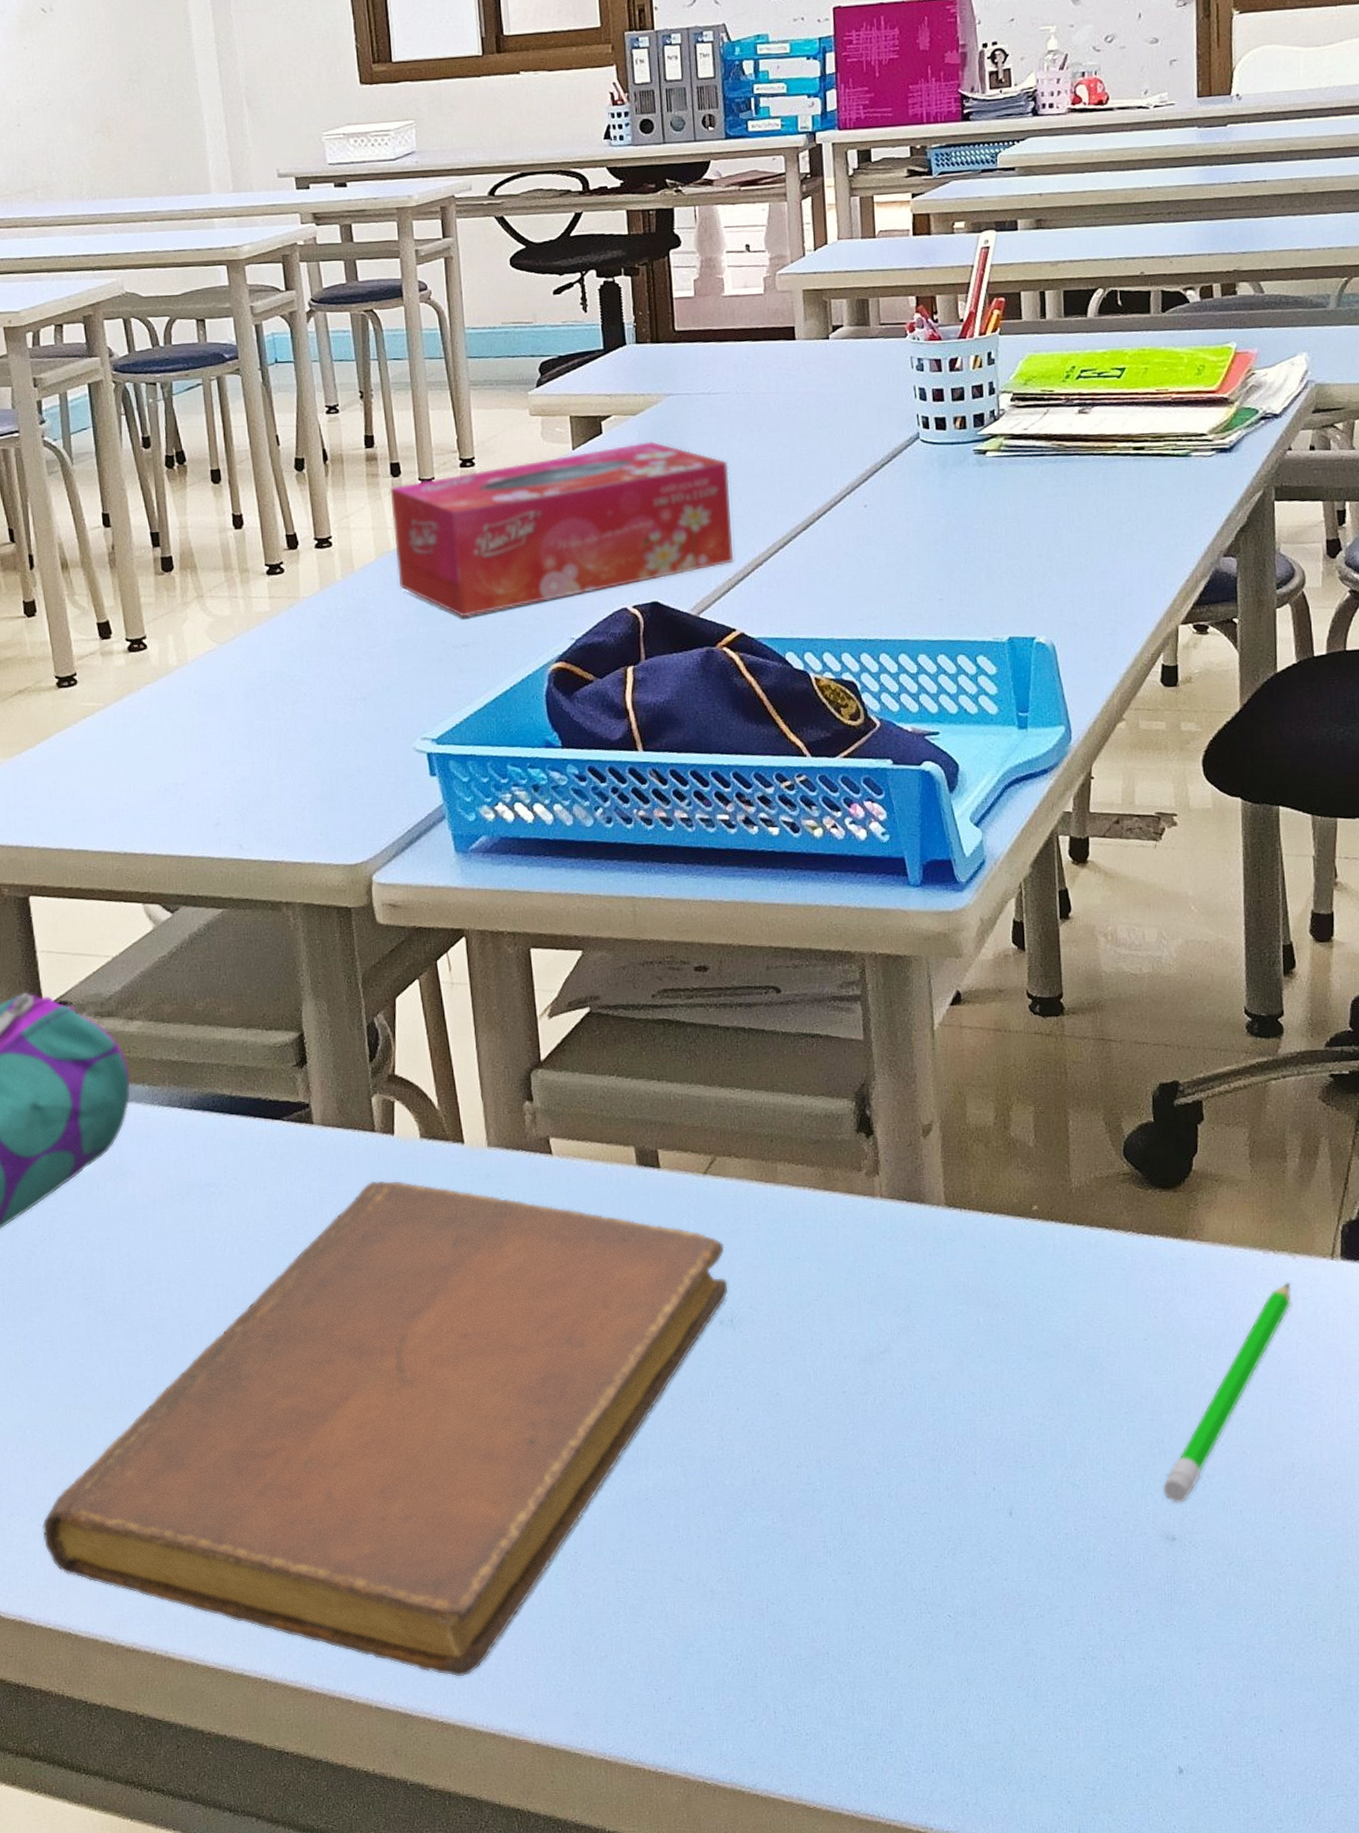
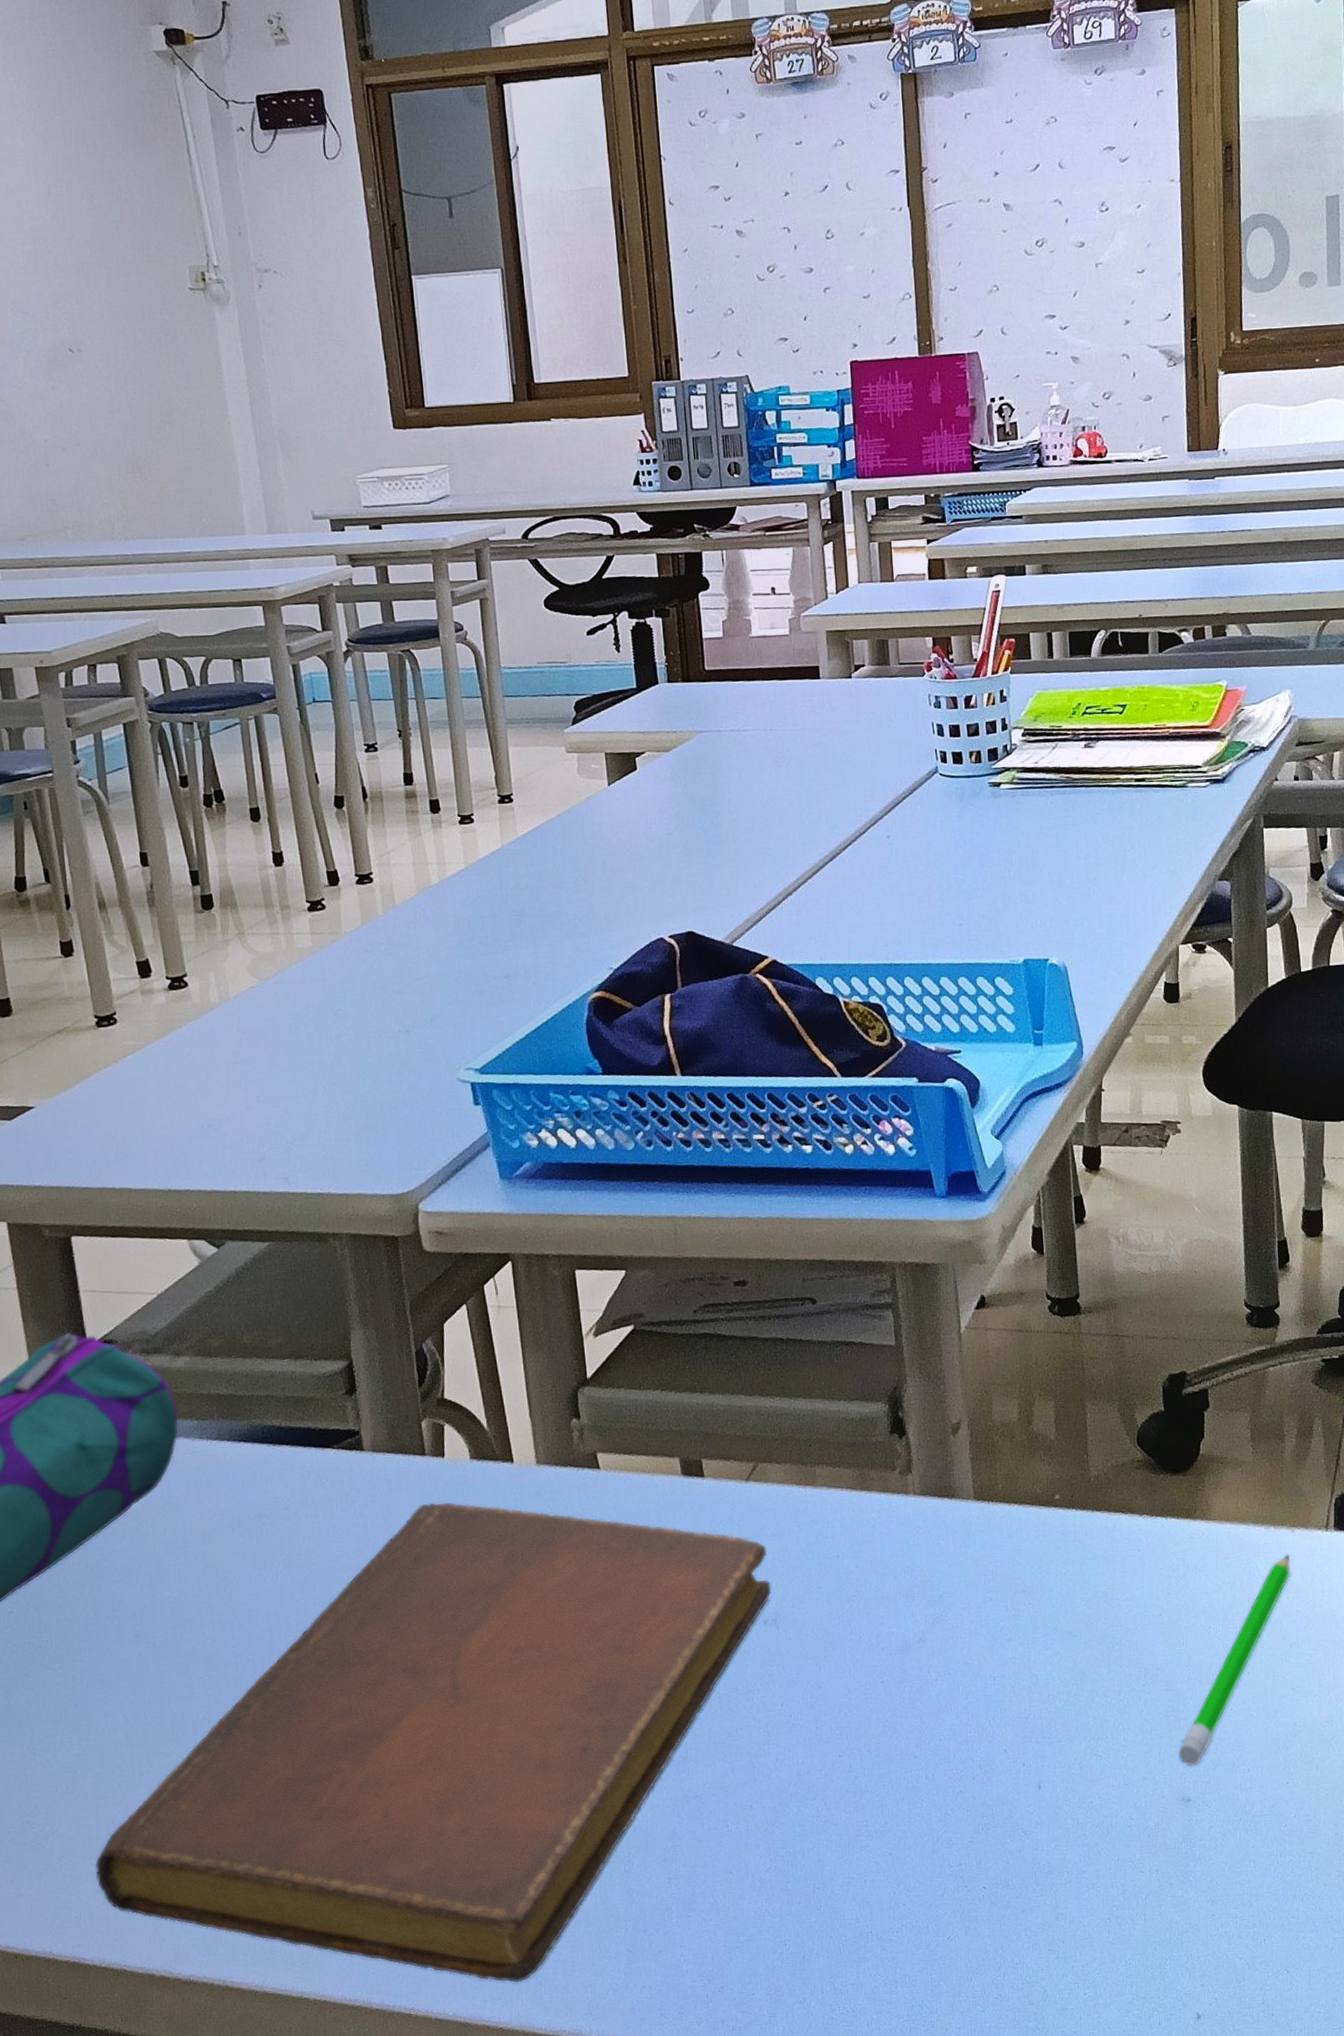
tissue box: present [390,441,734,617] -> none [429,777,765,949]

